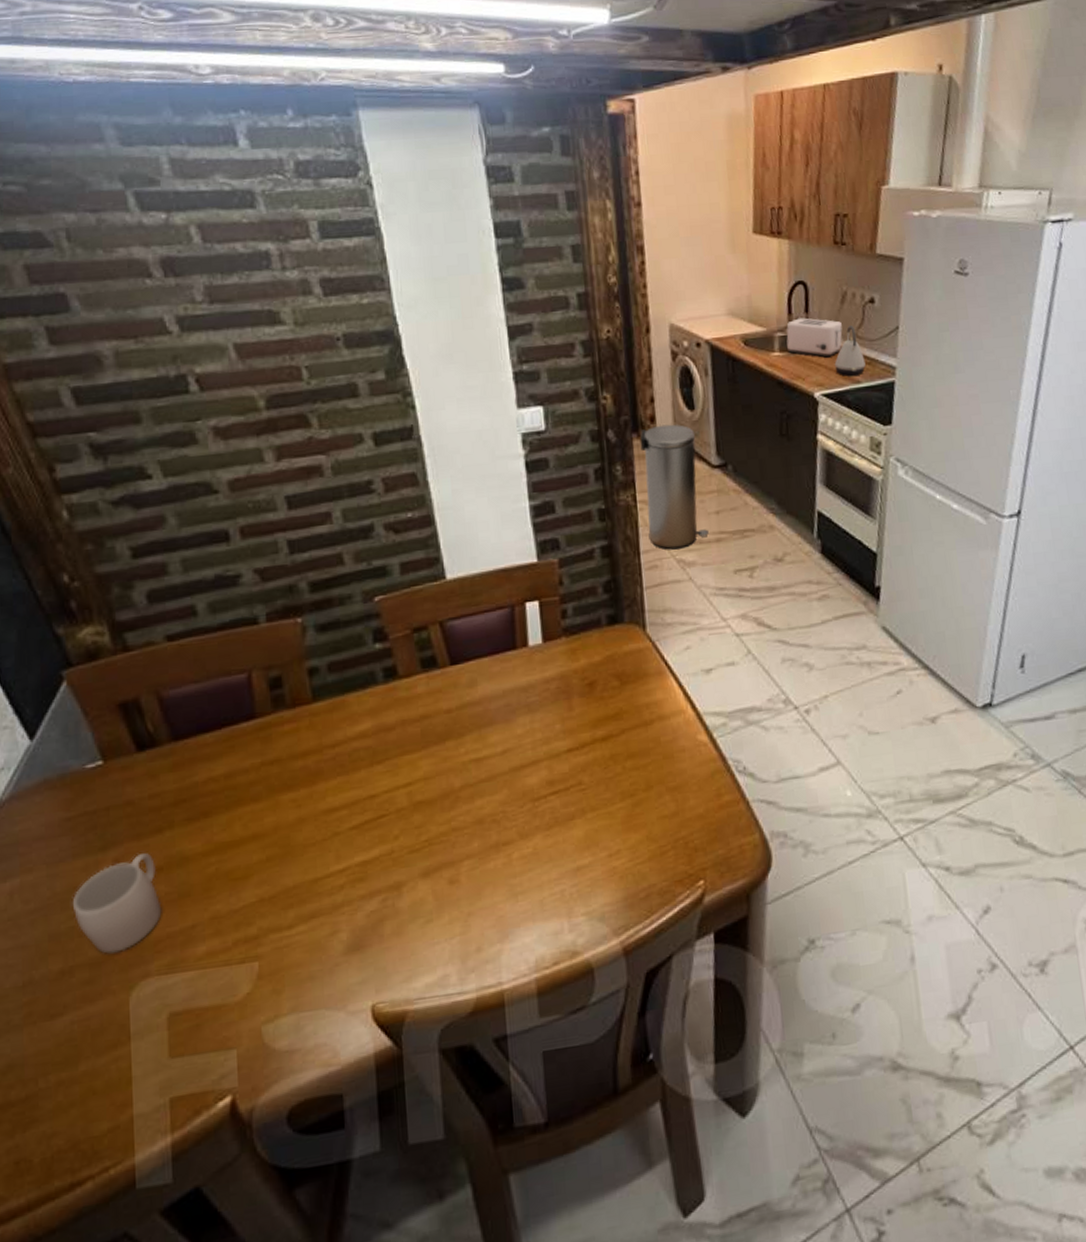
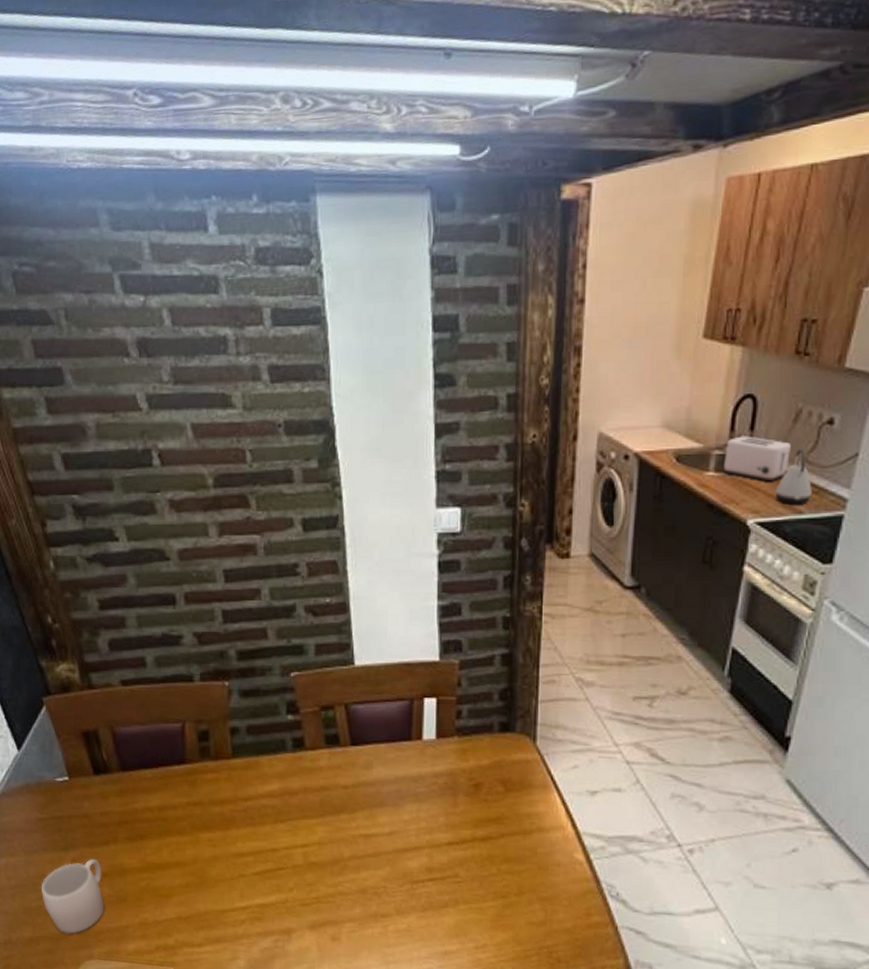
pedal bin: present [640,424,709,550] -> none [550,538,611,667]

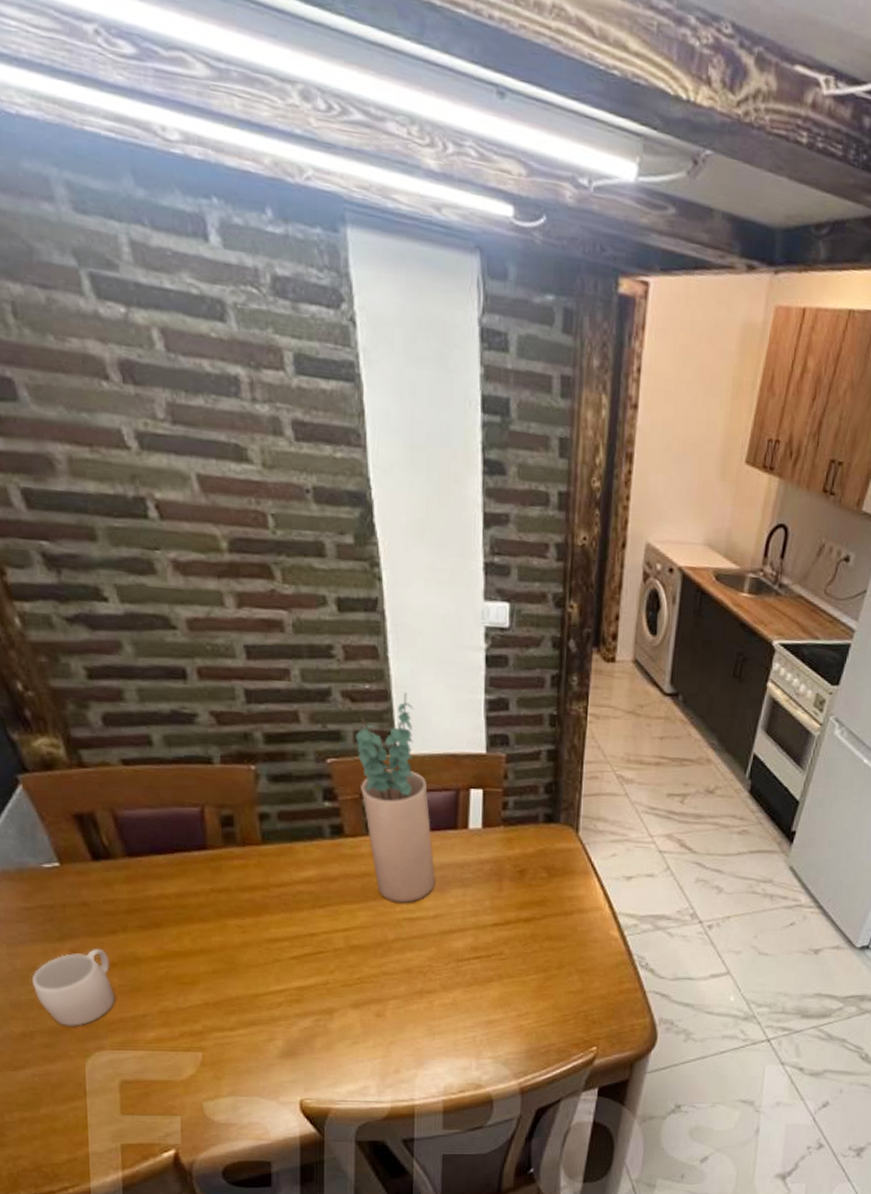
vase: none [316,604,390,819] -> present [355,692,435,904]
toaster: present [724,436,791,482] -> none [756,562,813,608]
kettle: present [775,448,812,505] -> none [797,580,828,631]

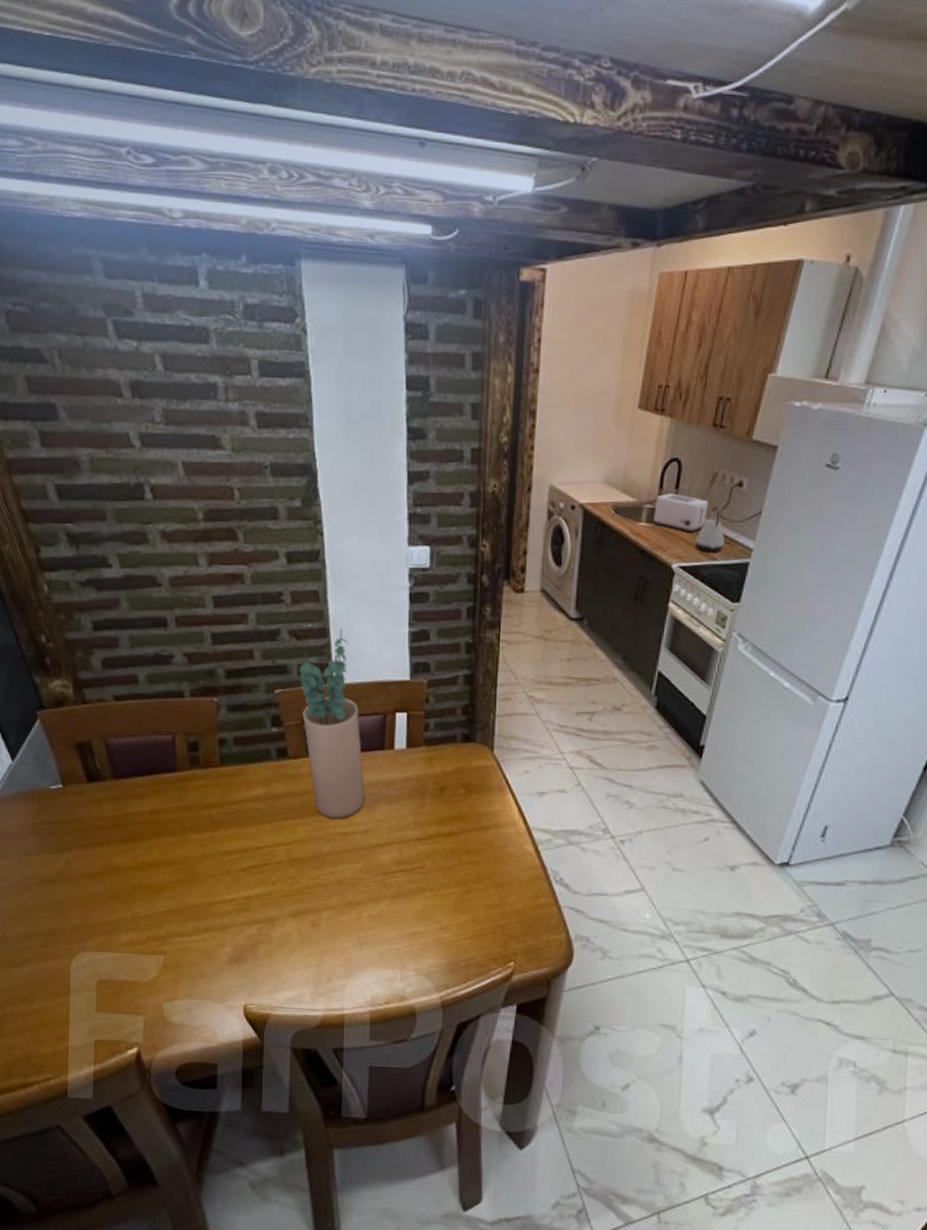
mug: present [31,949,115,1026] -> none [35,860,98,929]
toaster: none [756,562,813,608] -> present [654,493,708,533]
kettle: none [797,580,828,631] -> present [695,506,725,553]

